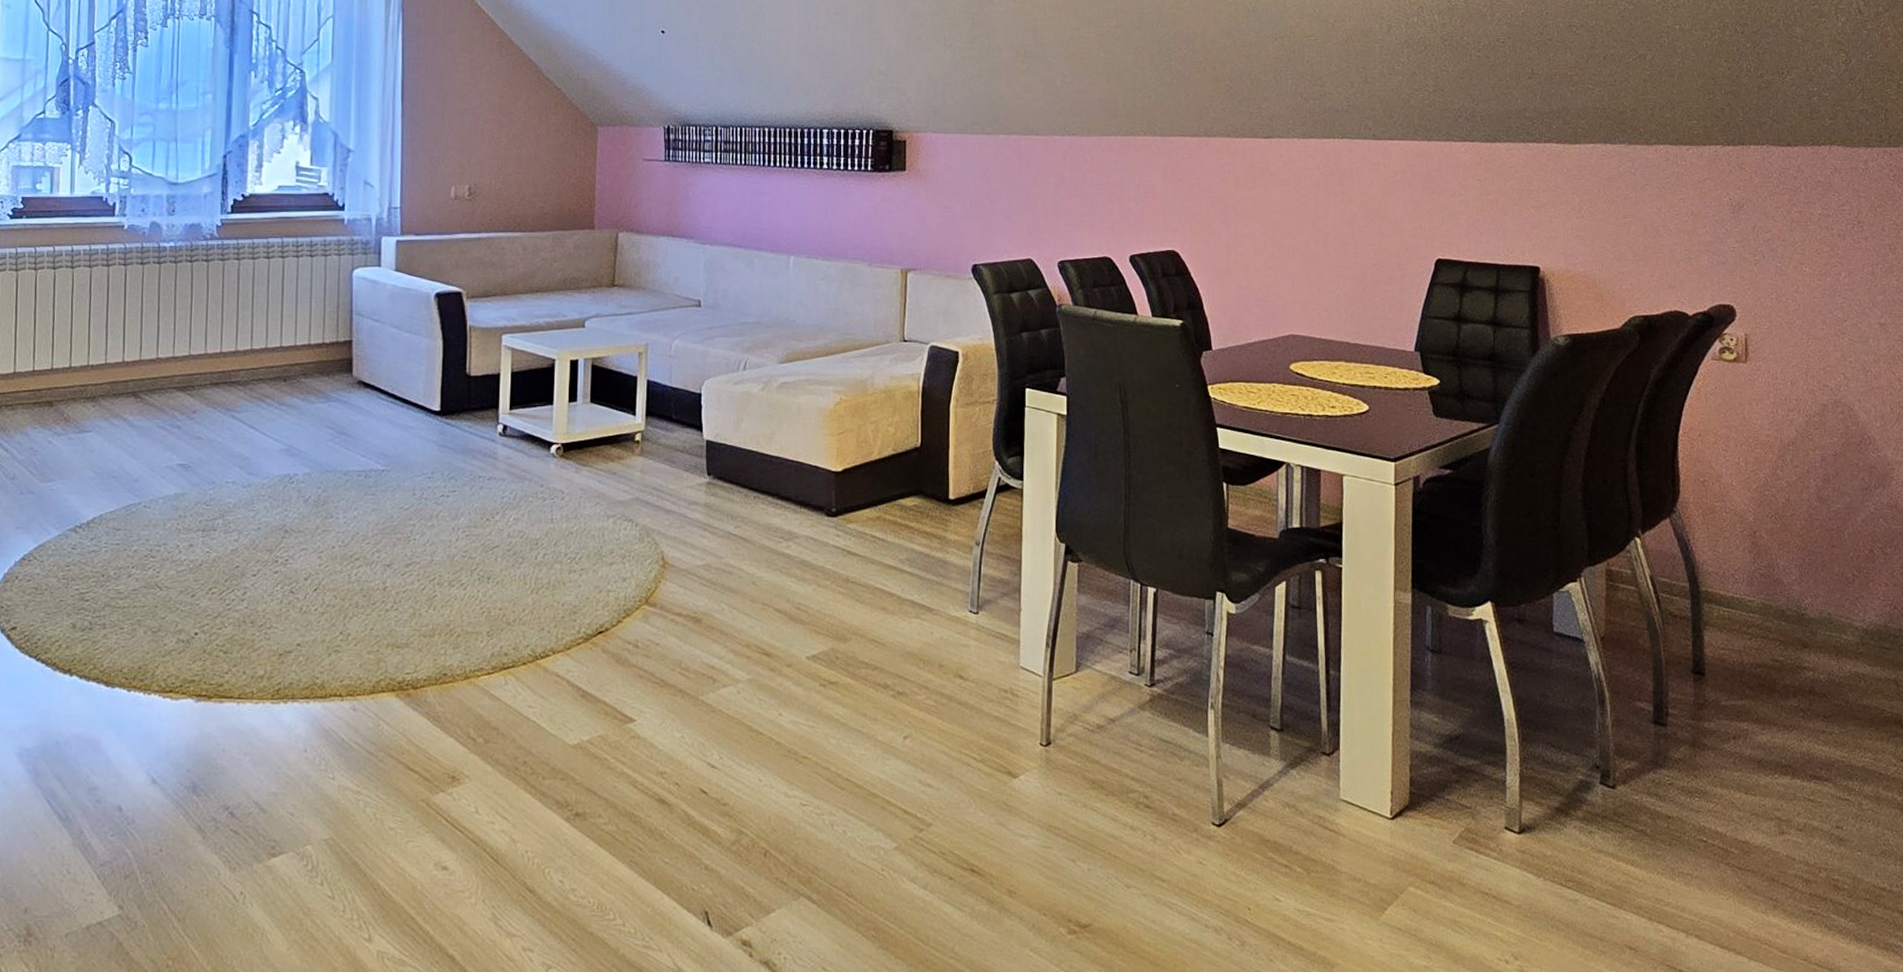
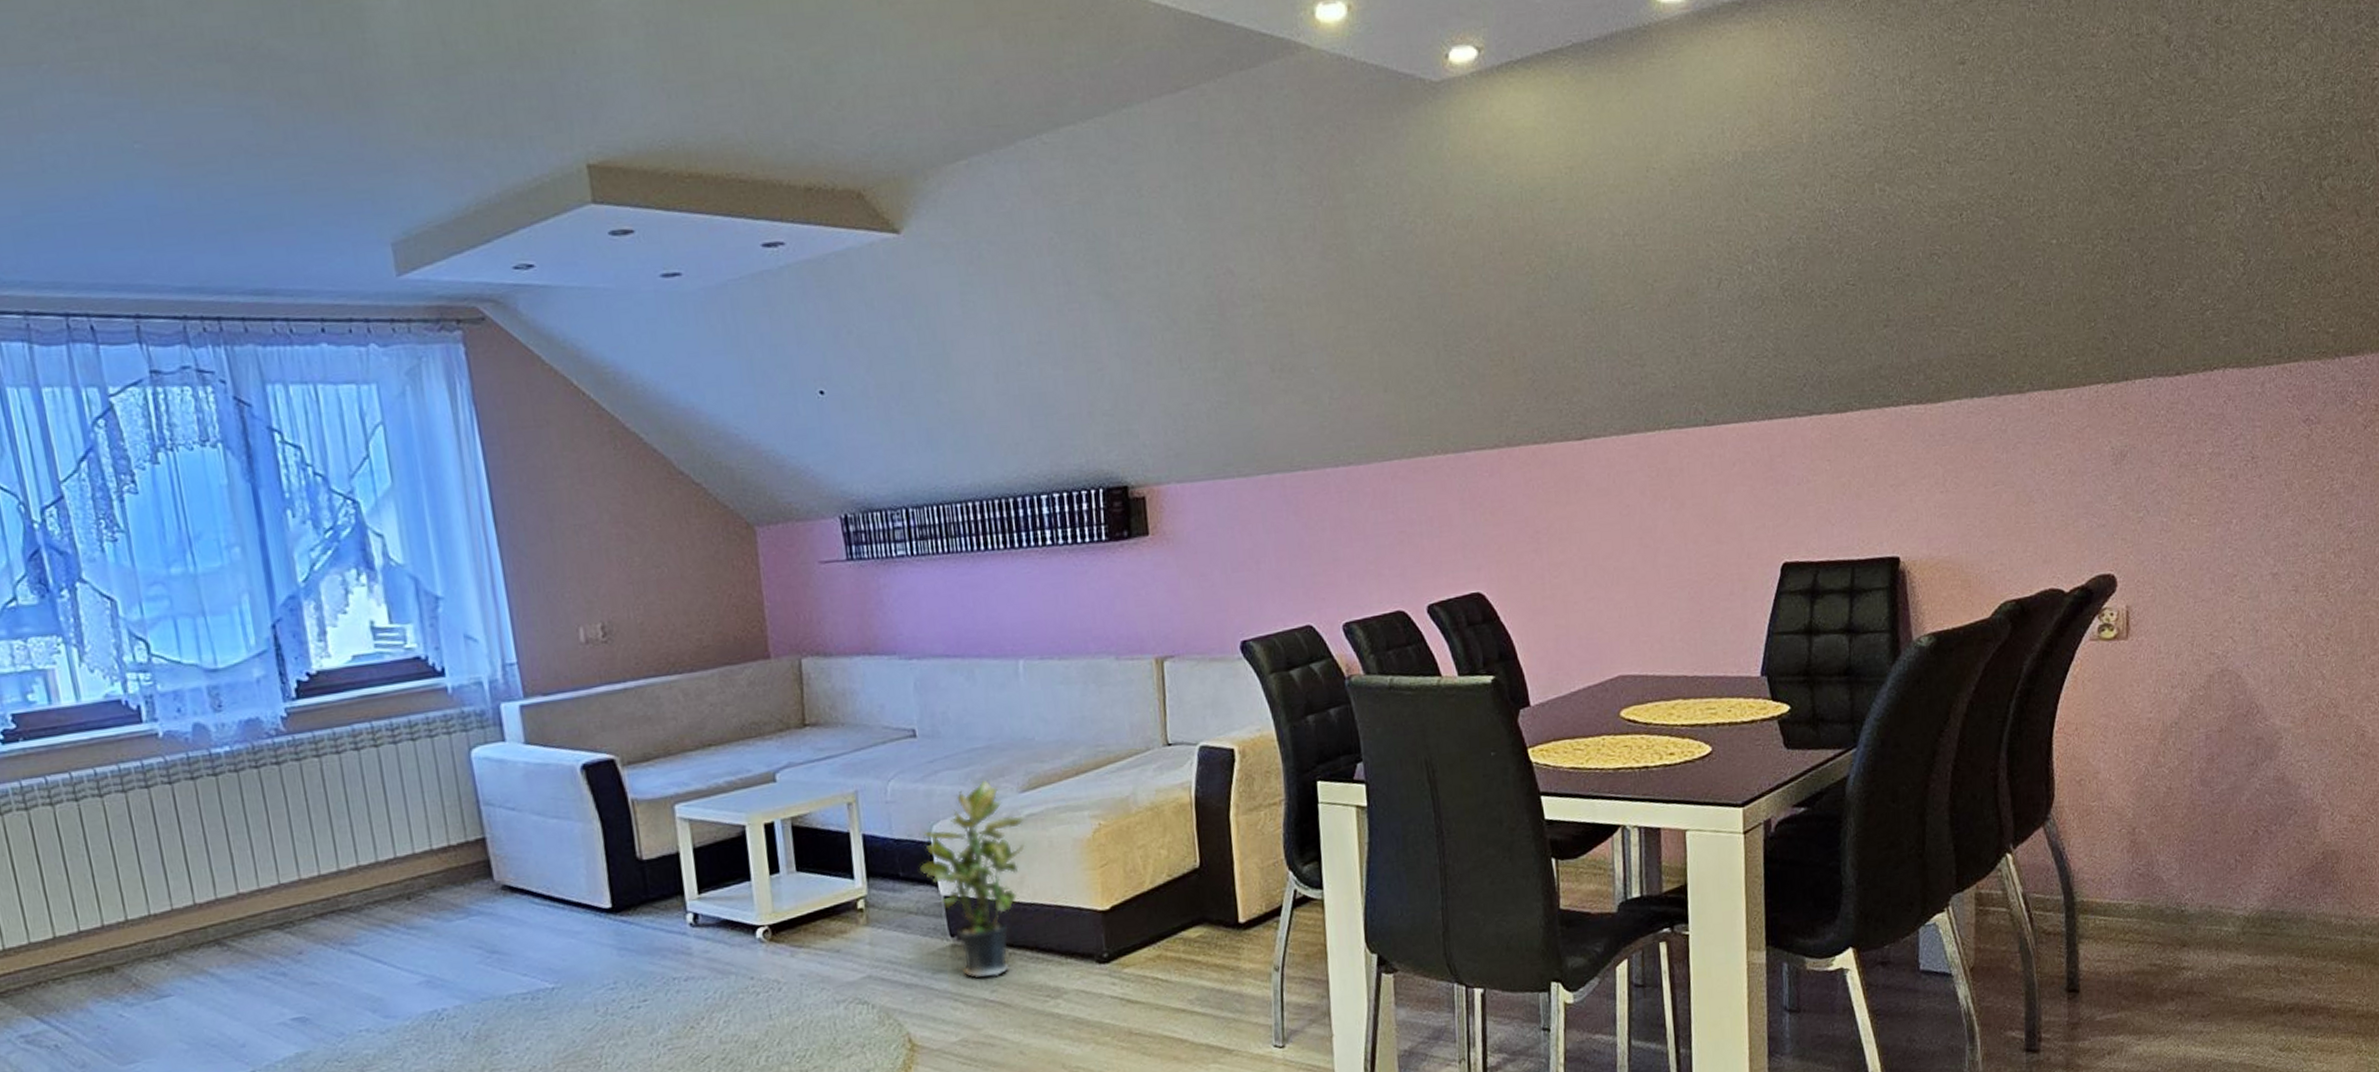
potted plant: none [690,350,780,515] -> present [920,781,1026,979]

